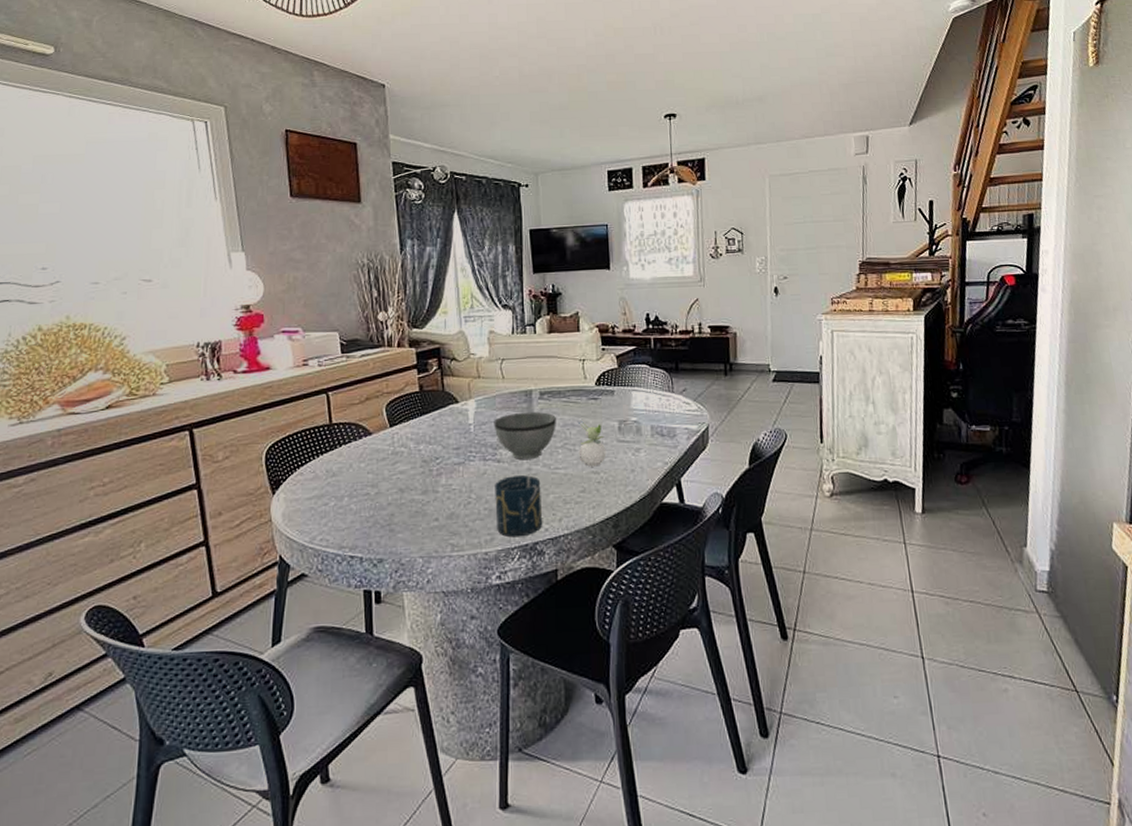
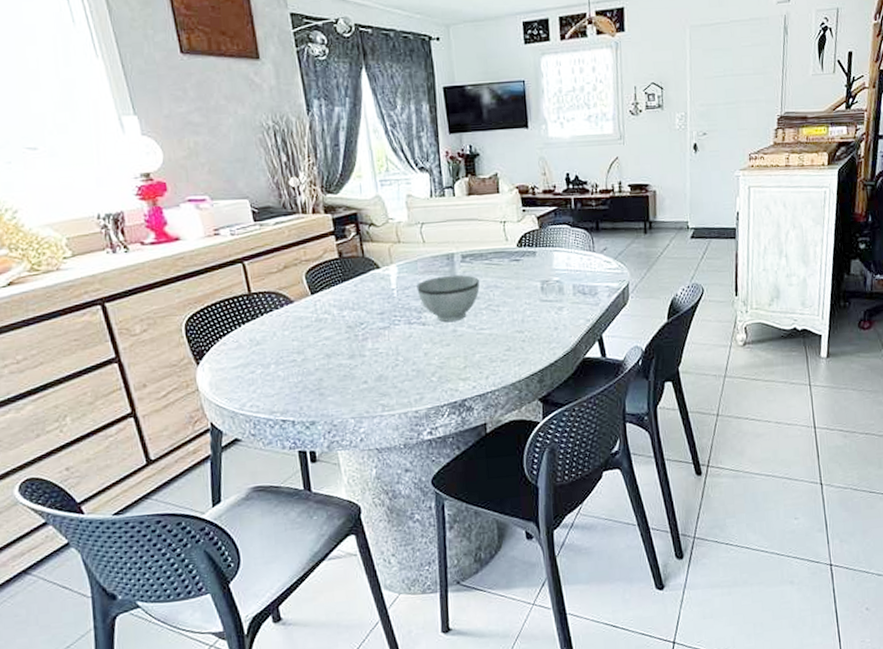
cup: present [495,475,542,538] -> none [421,336,470,396]
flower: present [578,421,607,467] -> none [502,282,530,327]

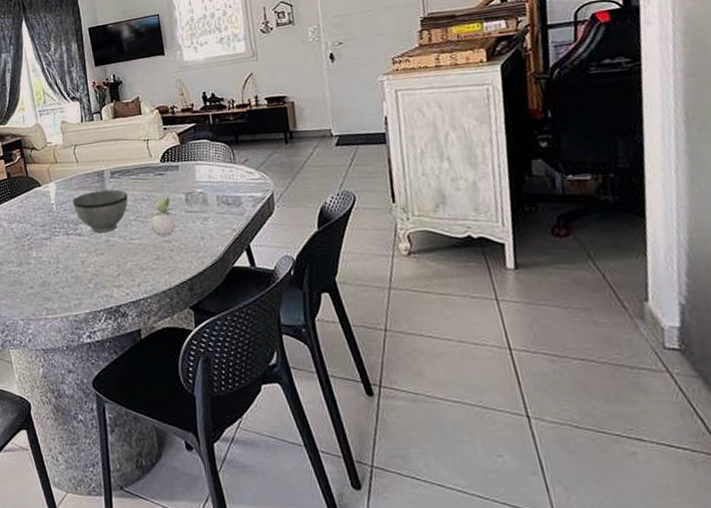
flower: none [502,282,530,327] -> present [148,195,177,237]

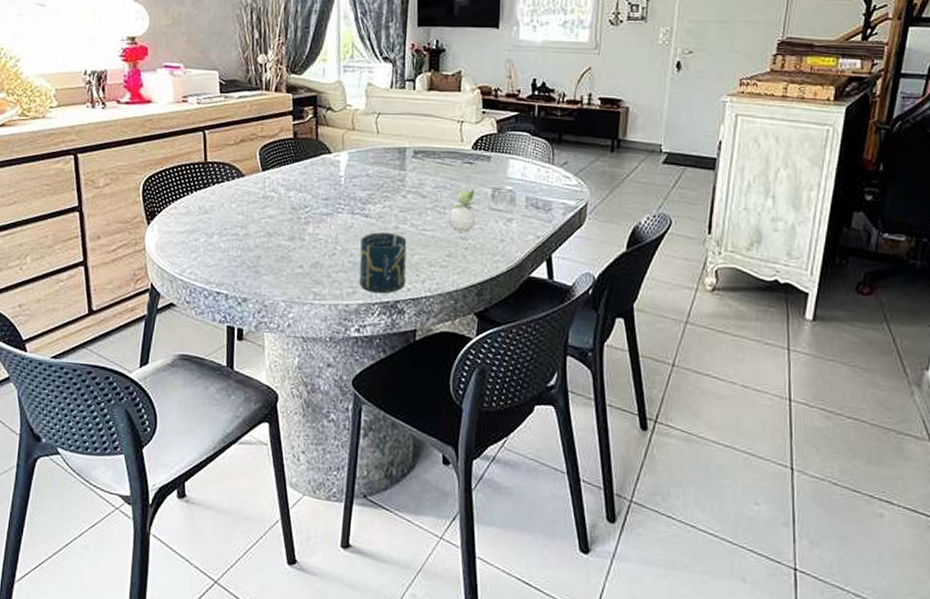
bowl: present [72,189,128,233] -> none [364,169,428,218]
cup: none [78,246,123,302] -> present [359,232,407,294]

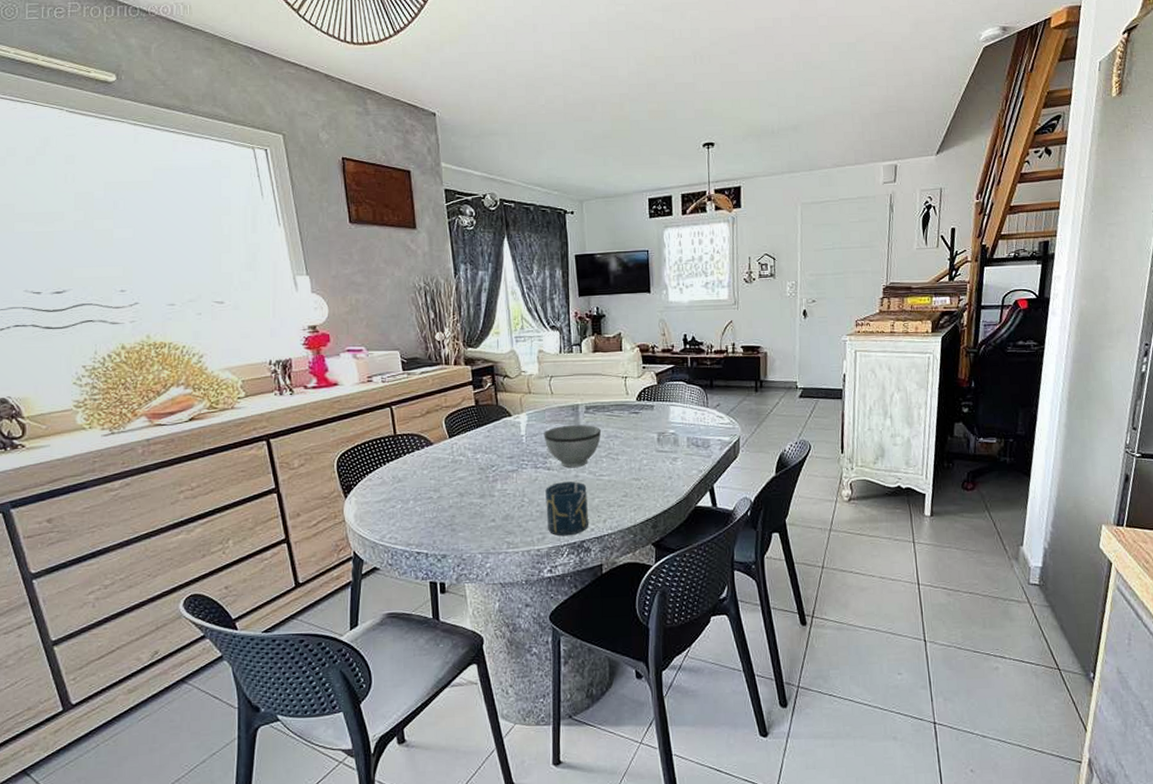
bowl: none [364,169,428,218] -> present [544,424,601,467]
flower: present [448,185,477,232] -> none [621,433,647,474]

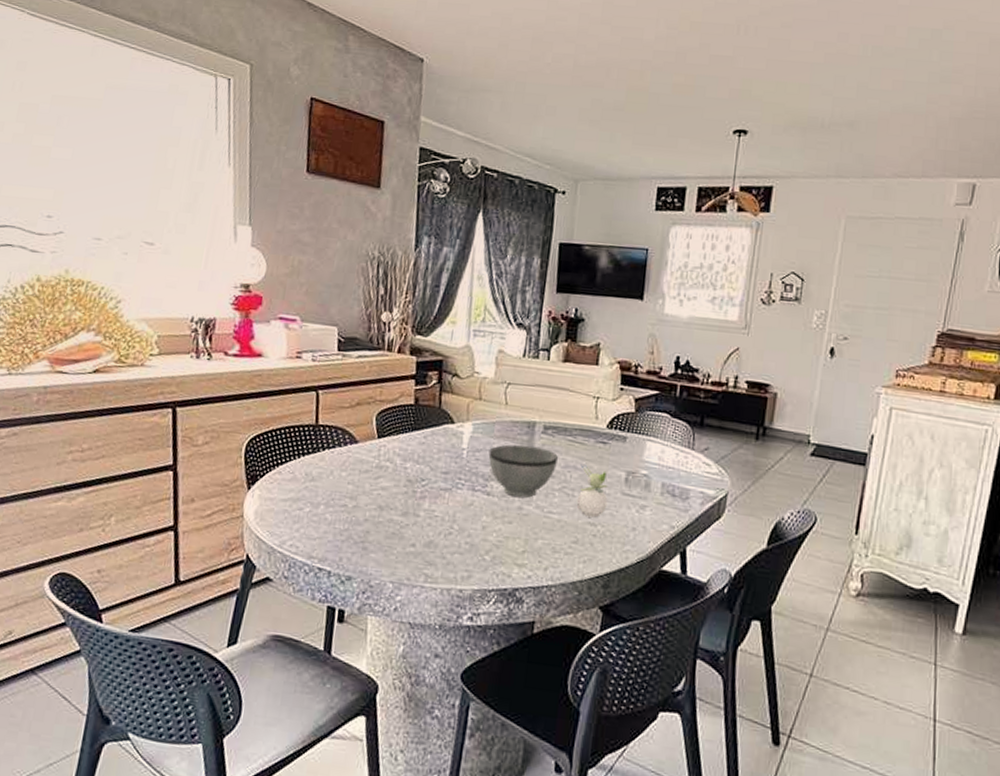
cup: present [545,481,588,536] -> none [476,512,531,580]
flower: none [621,433,647,474] -> present [576,465,608,518]

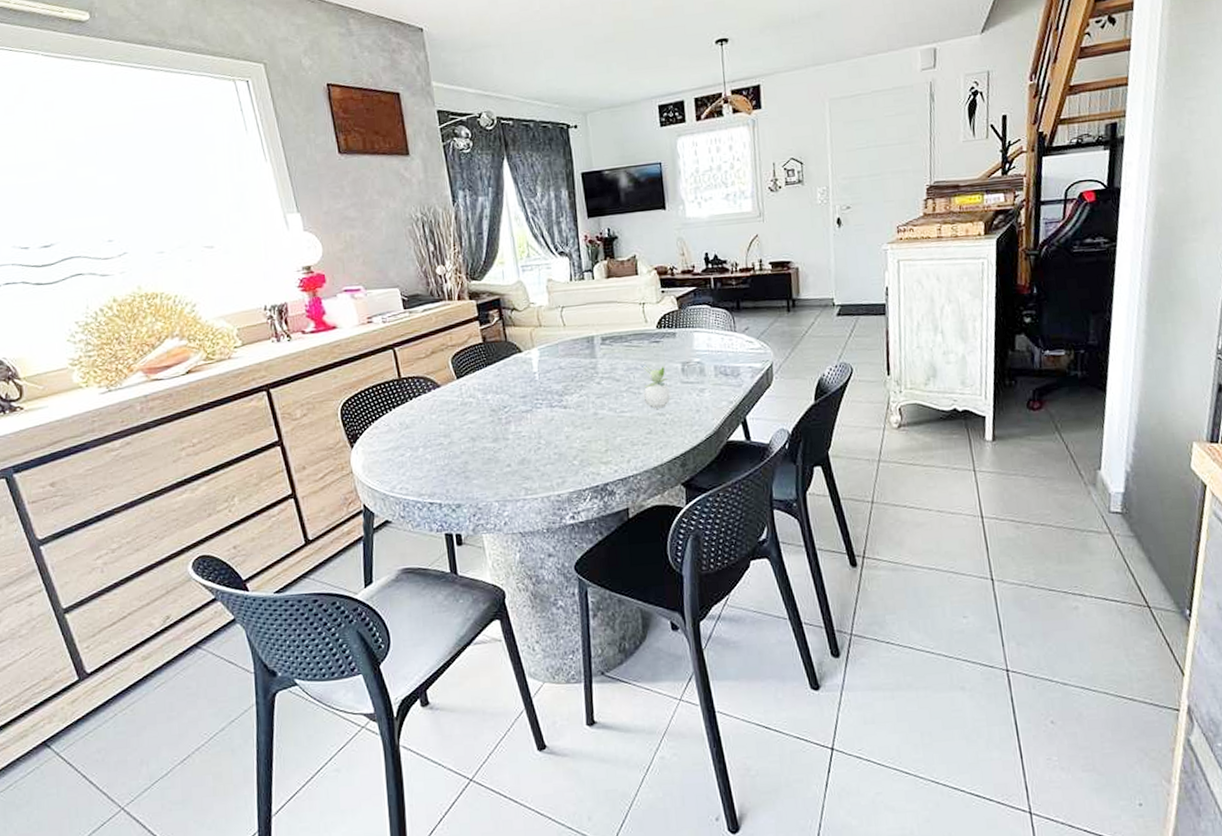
bowl: present [488,444,558,498] -> none [558,357,620,405]

